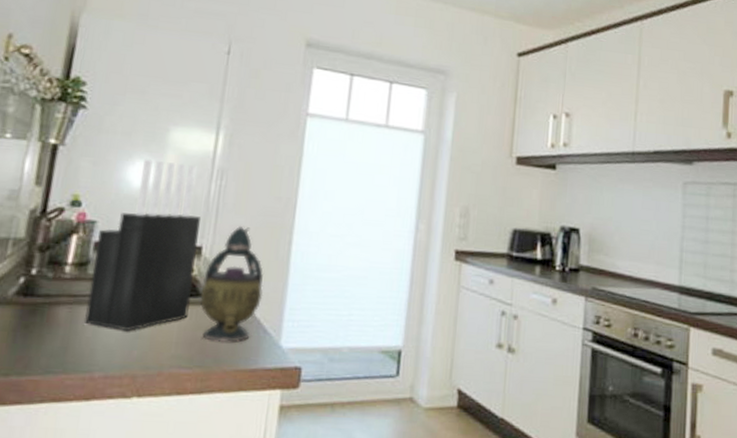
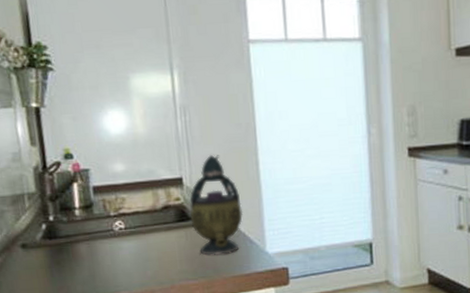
knife block: present [83,157,202,331] -> none [94,106,184,257]

